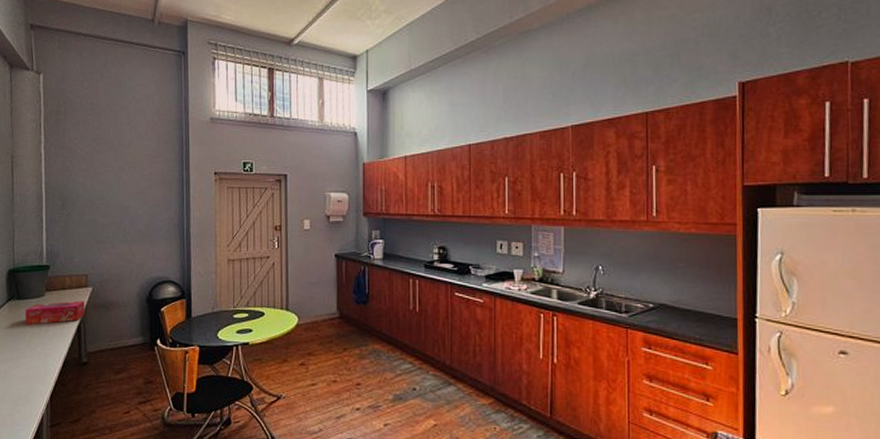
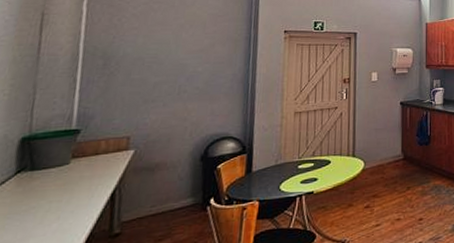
tissue box: present [25,300,86,326] -> none [38,165,123,200]

